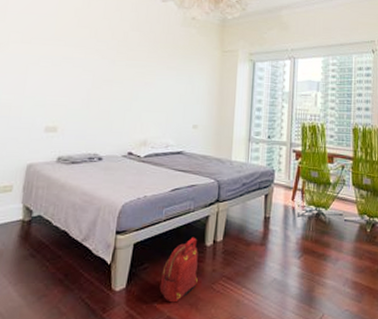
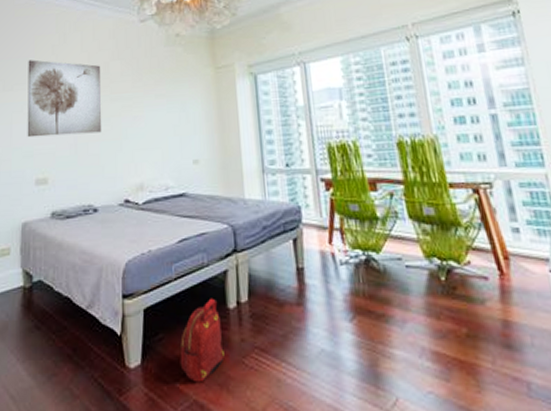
wall art: none [41,18,120,93] -> present [27,60,102,138]

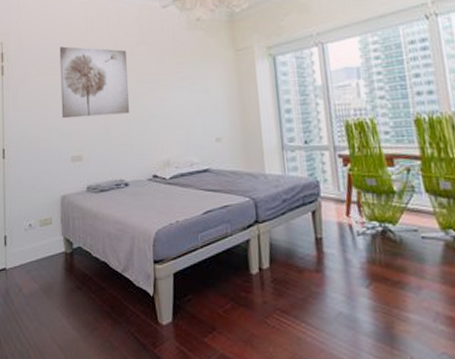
backpack: present [179,298,224,383] -> none [207,264,248,339]

